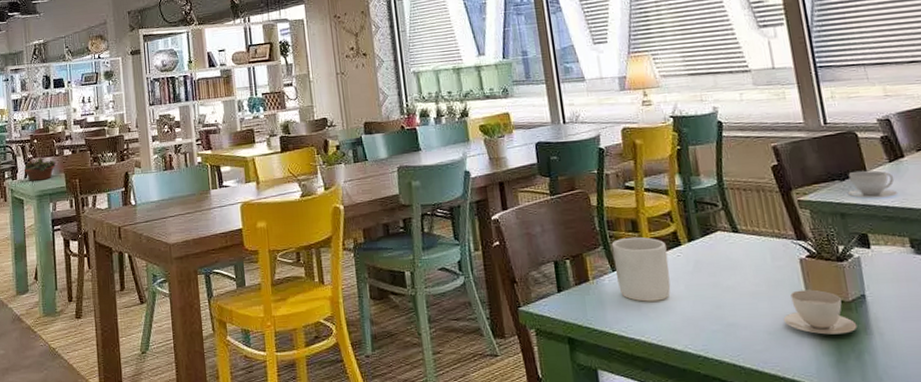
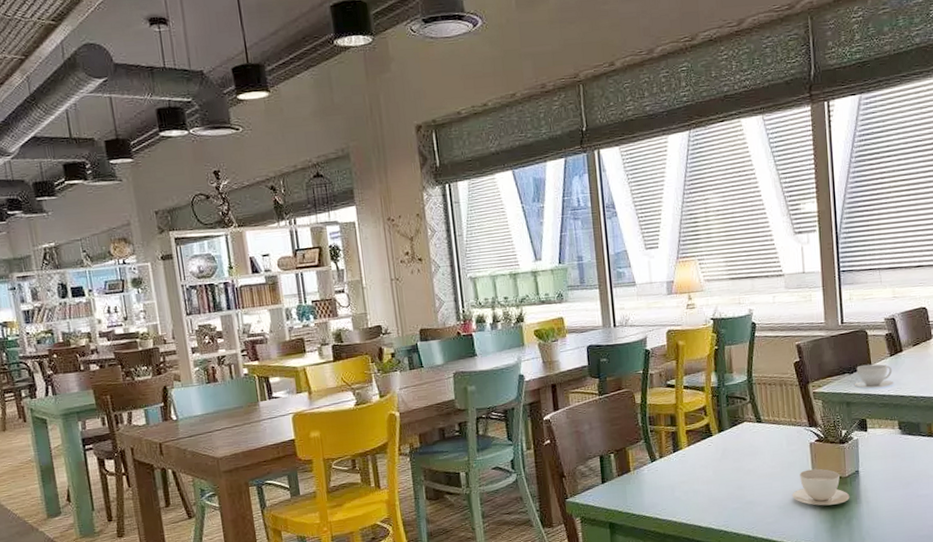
succulent planter: present [23,155,56,182] -> none [43,371,82,400]
mug: present [611,237,671,302] -> none [652,430,701,488]

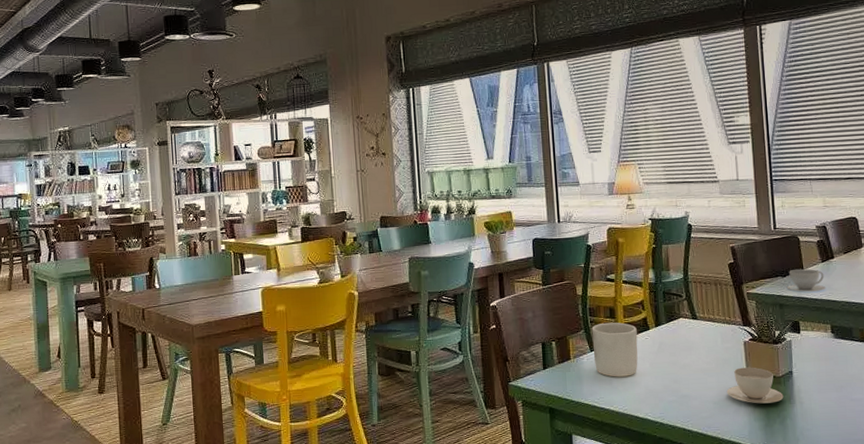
mug: none [652,430,701,488] -> present [591,322,638,377]

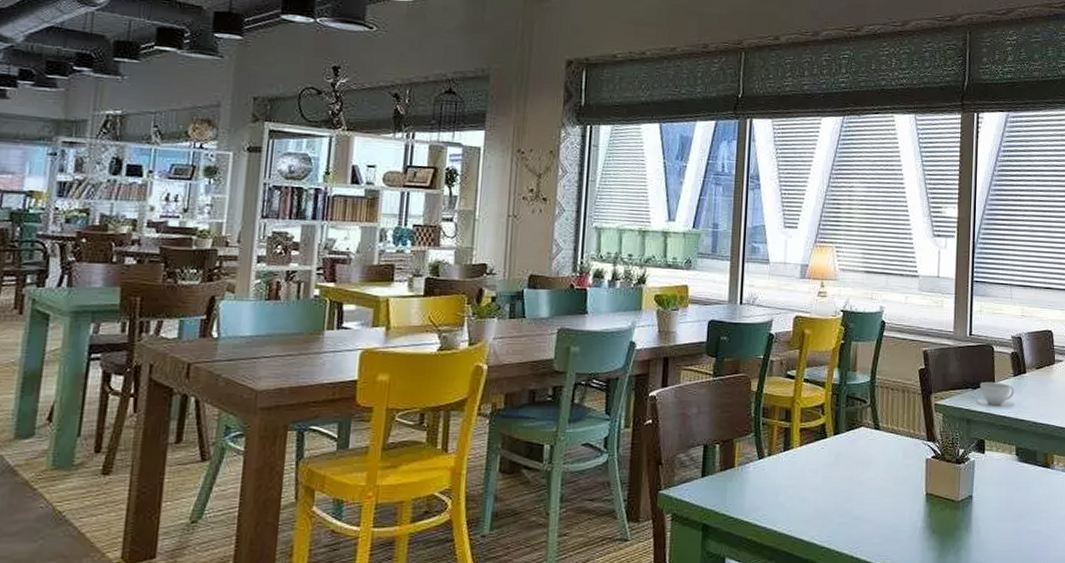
mug: present [591,322,638,377] -> none [761,426,813,491]
teacup: present [726,367,784,404] -> none [902,488,961,531]

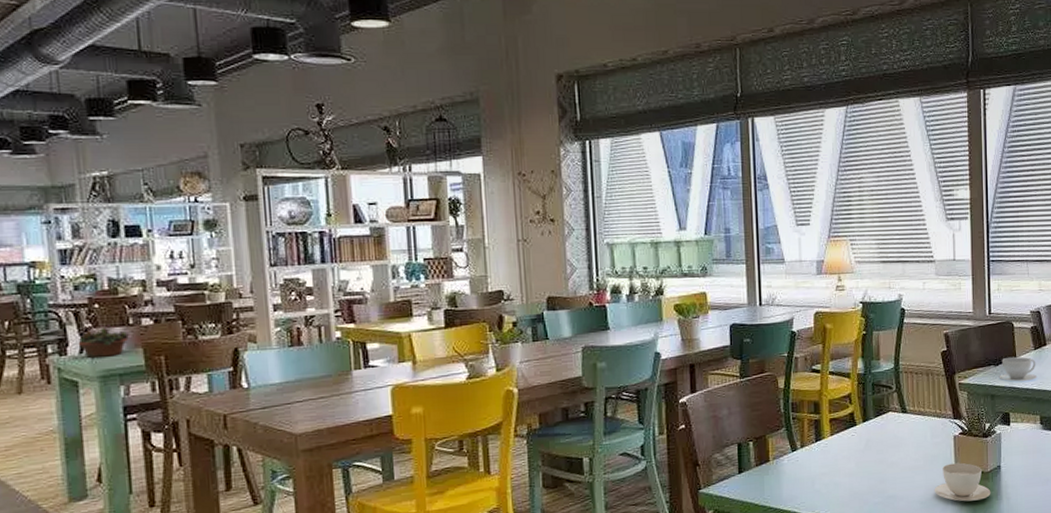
succulent planter: none [57,260,110,294] -> present [77,325,129,359]
teacup: none [902,488,961,531] -> present [934,462,991,502]

